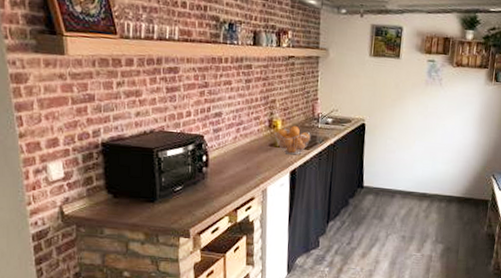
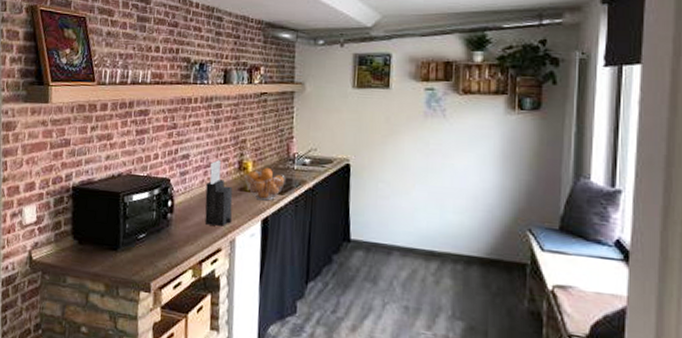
knife block: none [238,118,264,178] -> present [204,160,233,227]

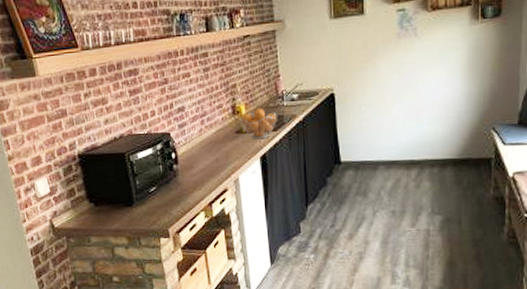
knife block: present [204,160,233,227] -> none [205,108,233,169]

